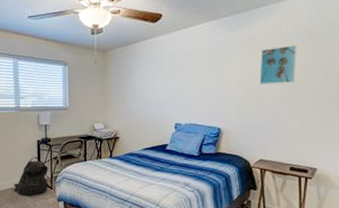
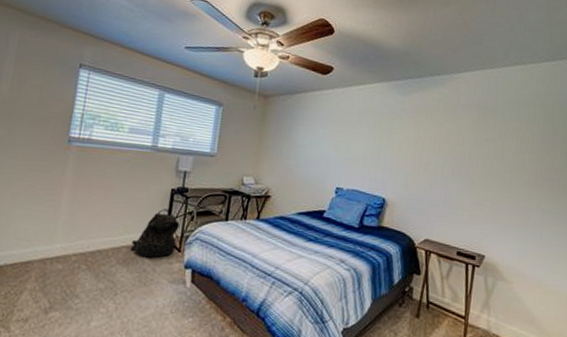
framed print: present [259,45,298,84] -> none [429,118,469,159]

